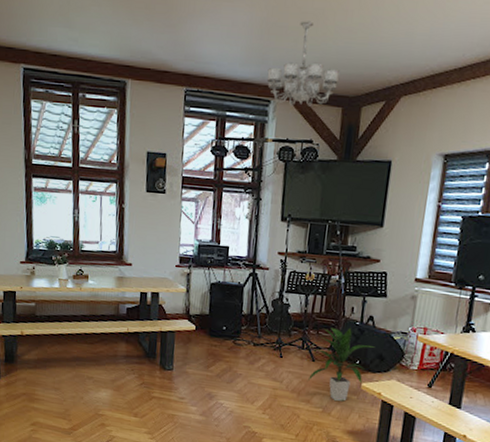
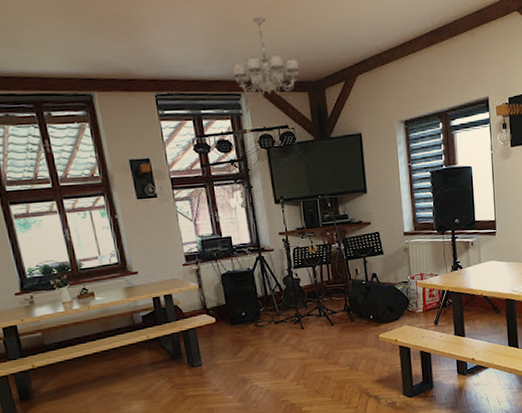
indoor plant: present [307,327,375,402] -> none [330,287,383,356]

